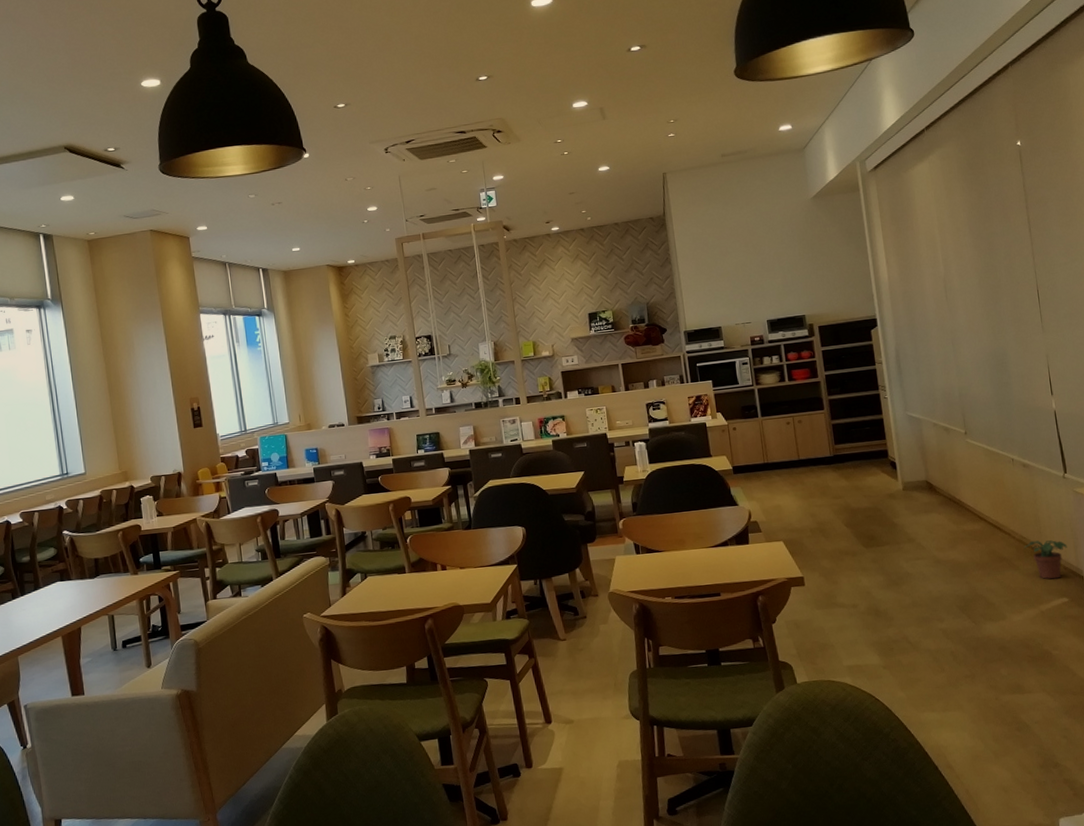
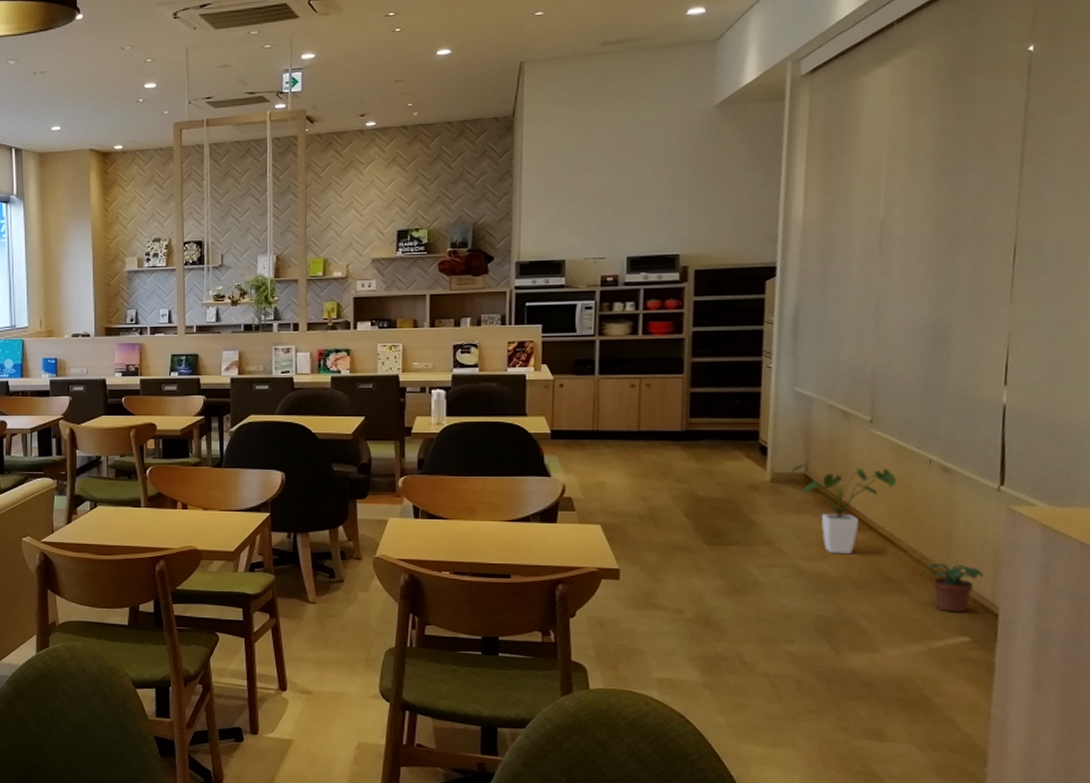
house plant: none [916,470,993,543] -> present [791,461,896,555]

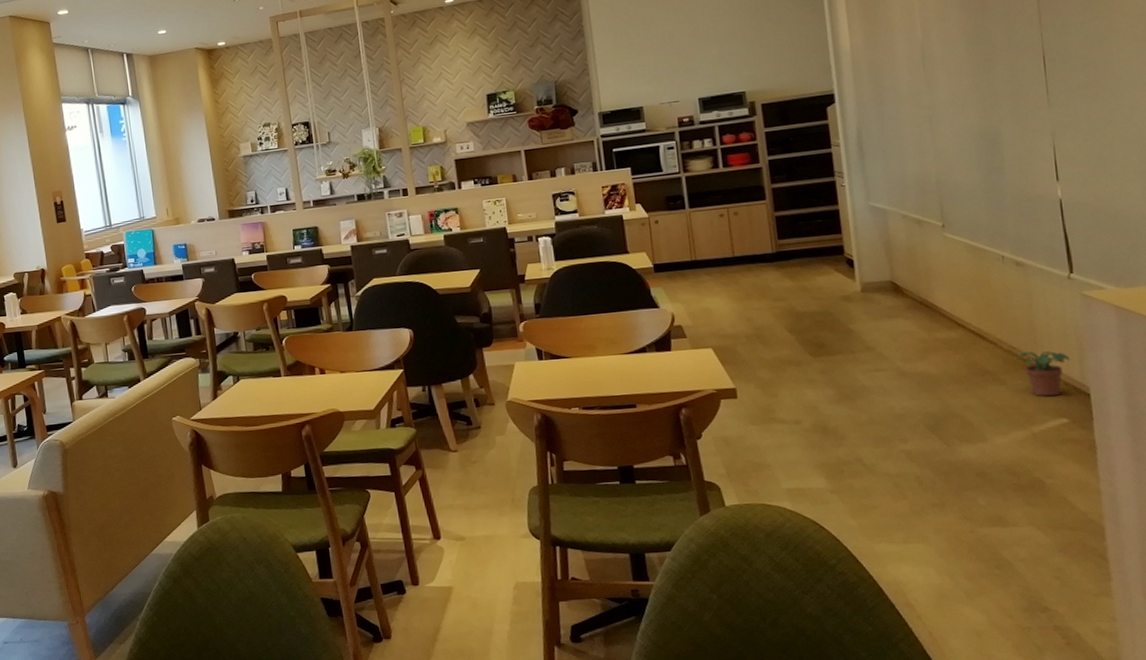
house plant: present [791,461,896,555] -> none [879,269,976,353]

